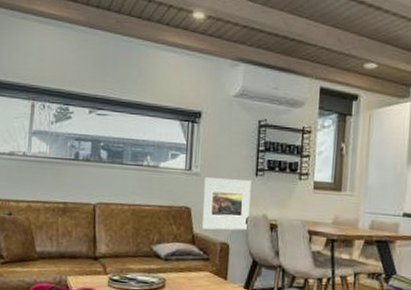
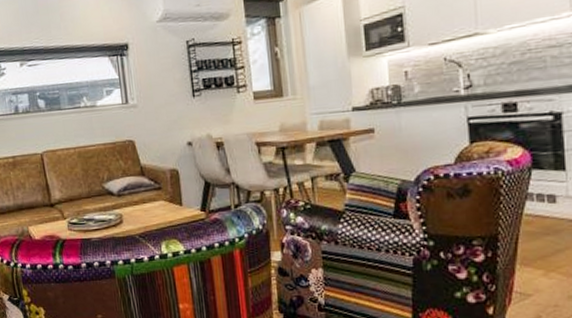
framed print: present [202,177,252,230] -> none [142,103,196,159]

